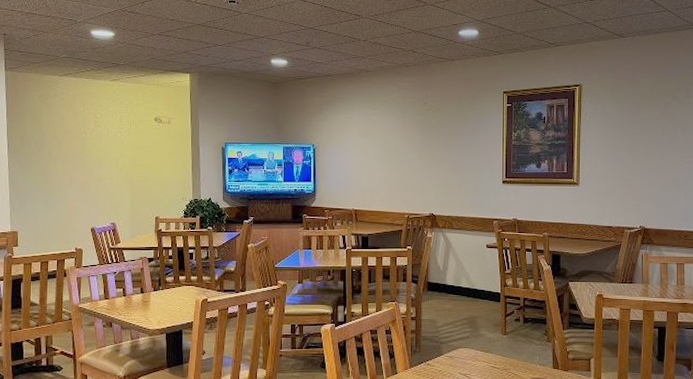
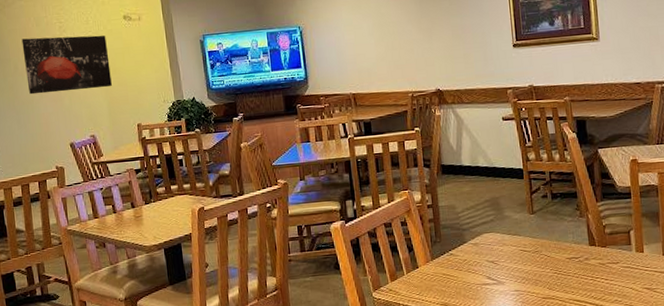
wall art: none [58,129,137,181] -> present [21,35,112,95]

